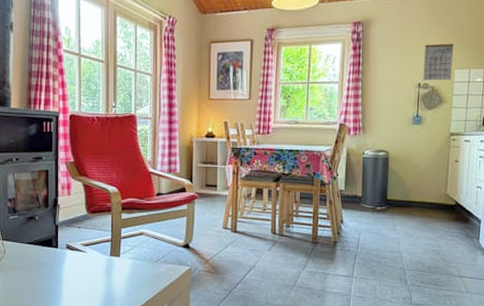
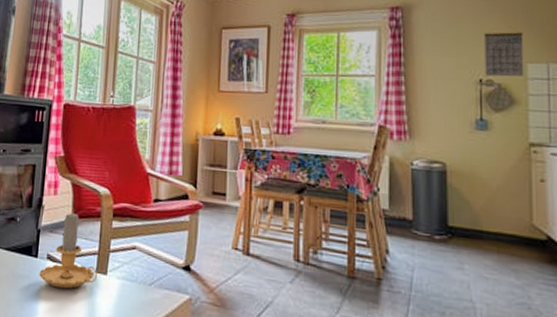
candle: none [60,207,111,271] -> present [39,211,97,289]

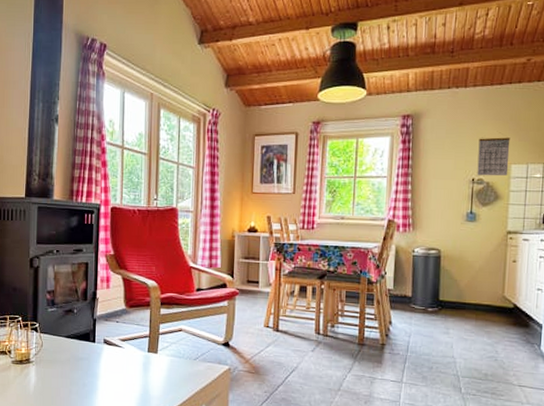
candle: present [39,211,97,289] -> none [97,301,149,367]

